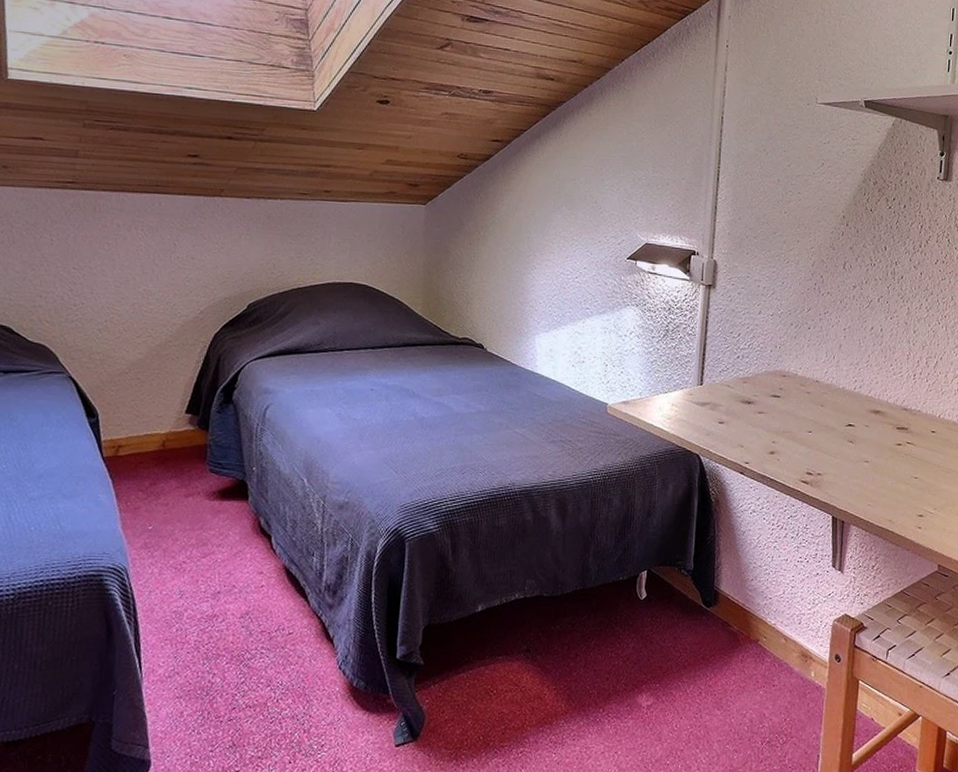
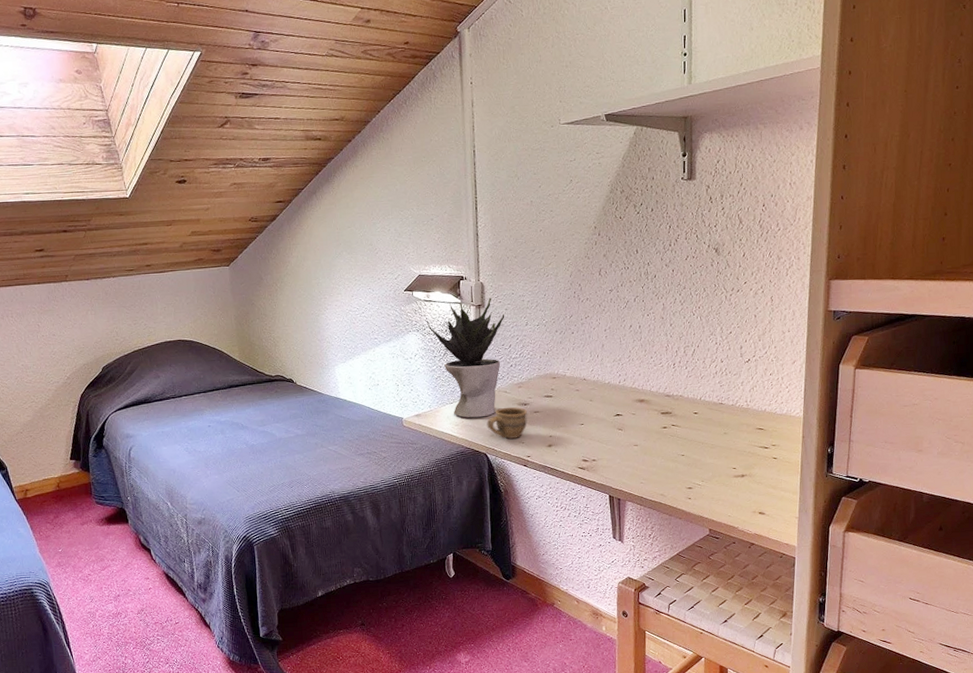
potted plant: none [649,278,737,412] -> present [427,297,505,418]
cup: none [703,404,751,441] -> present [486,407,528,439]

